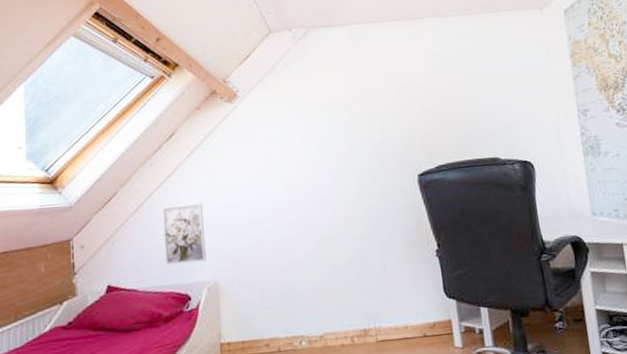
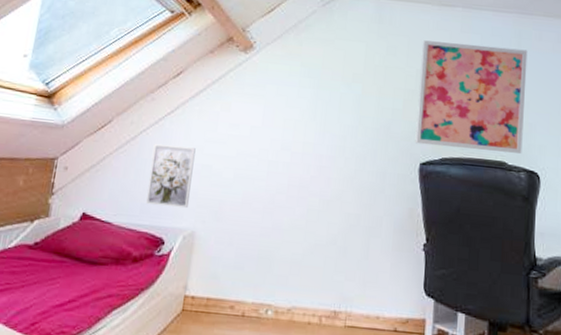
wall art: none [398,46,513,157] -> present [415,40,528,154]

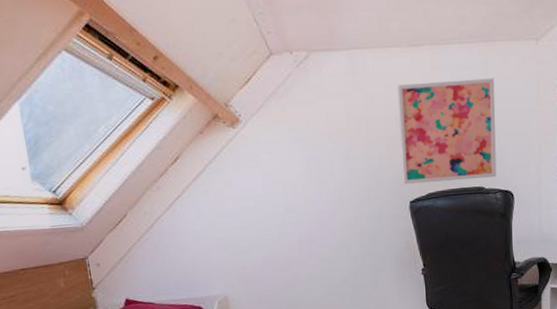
wall art: present [146,144,196,209] -> none [171,225,216,282]

